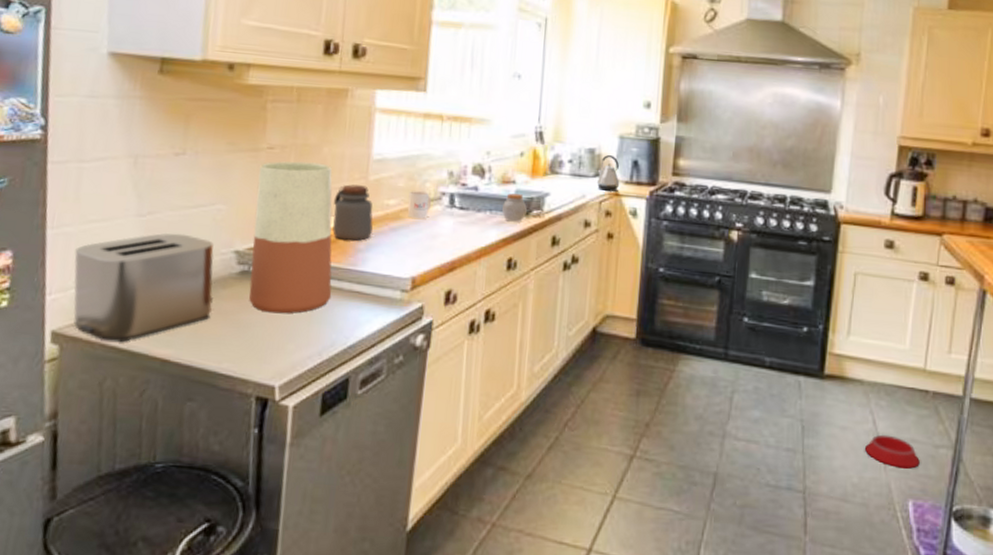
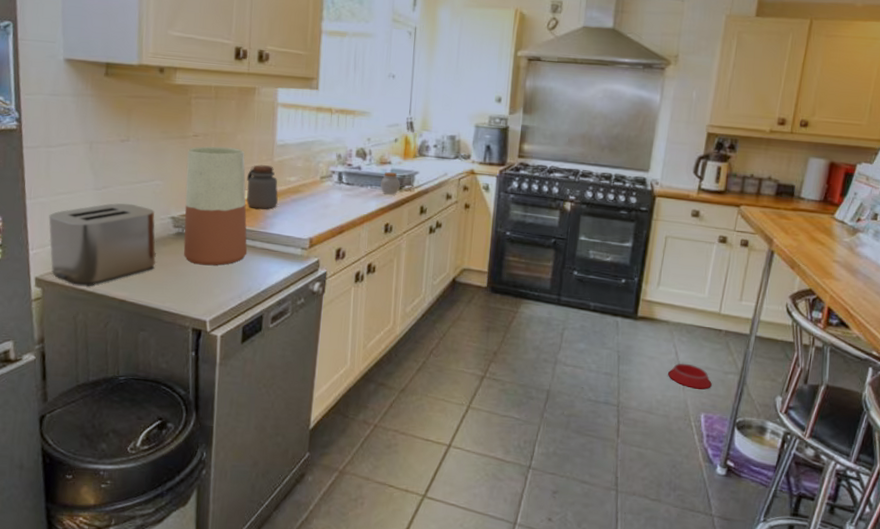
mug: present [407,191,431,220] -> none [305,170,324,193]
kettle: present [596,154,620,191] -> none [456,140,475,170]

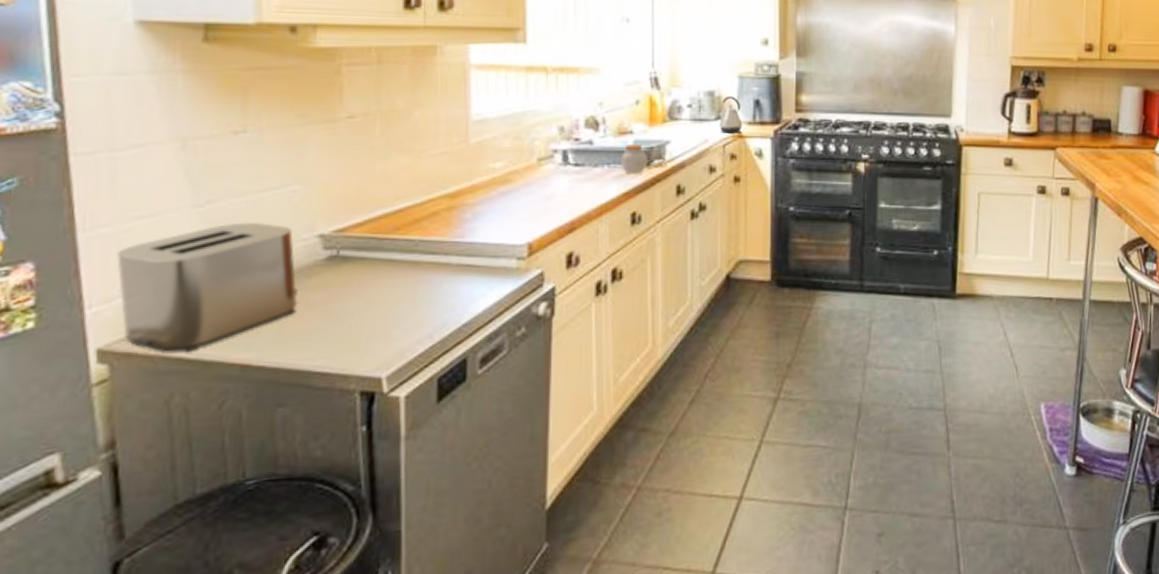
vase: present [183,146,247,266] -> none [338,129,438,299]
jar: present [246,165,278,210] -> none [430,150,480,212]
kettle: none [456,140,475,170] -> present [718,95,743,133]
pet bowl: present [667,363,712,390] -> none [997,344,1048,374]

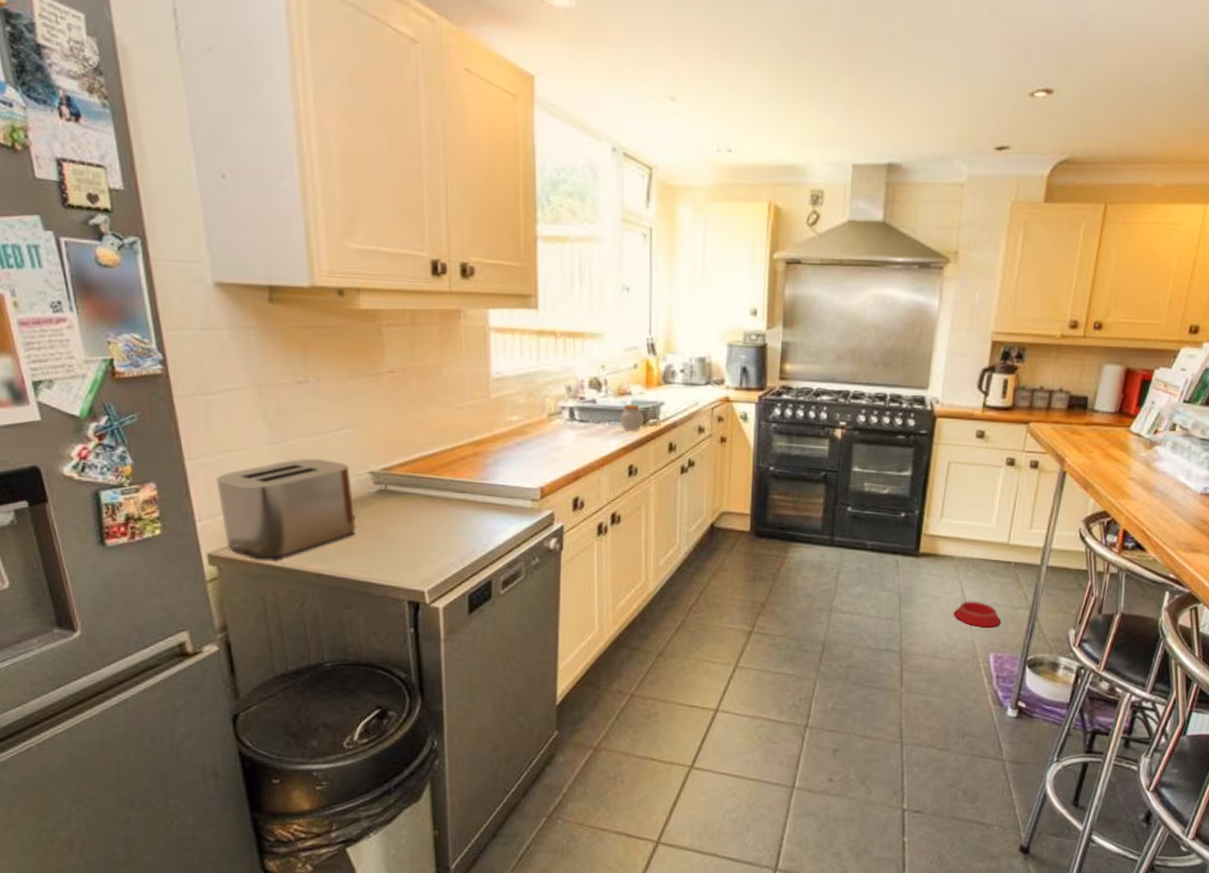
kettle: present [718,95,743,133] -> none [708,362,730,398]
pet bowl: none [997,344,1048,374] -> present [953,601,1001,628]

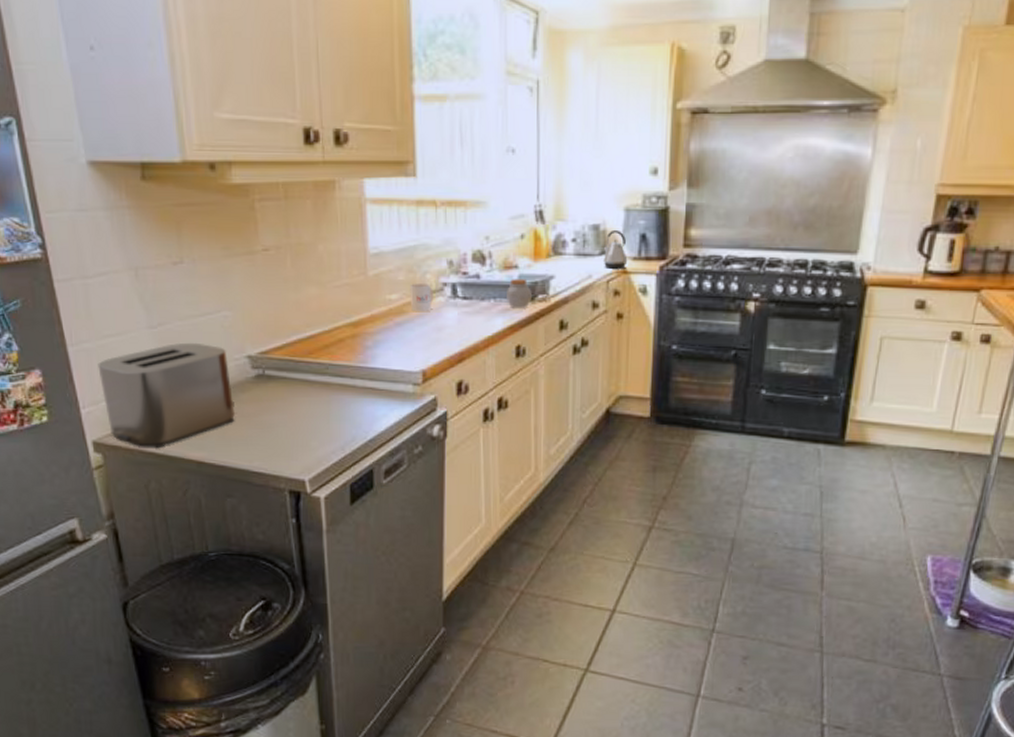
mug: none [530,407,552,434] -> present [410,284,433,313]
kettle: none [708,362,730,398] -> present [603,229,628,269]
pet bowl: present [953,601,1001,628] -> none [884,496,941,527]

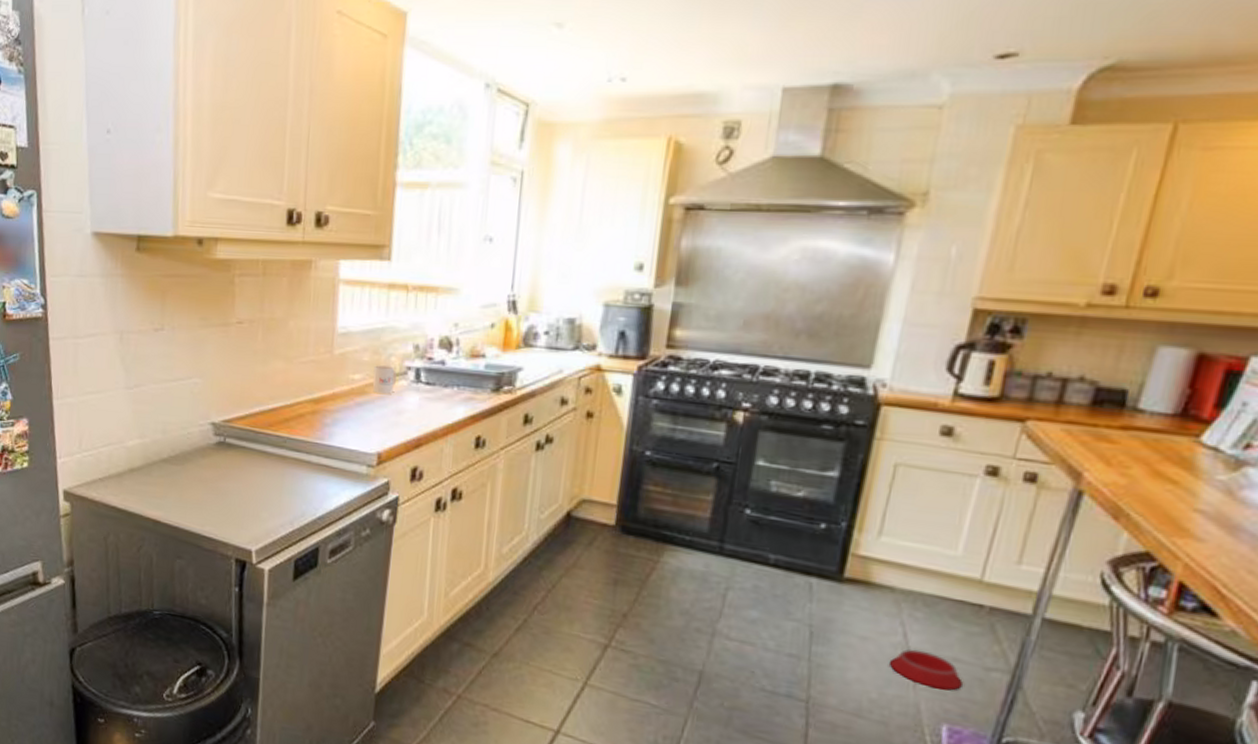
toaster: present [98,342,235,448] -> none [77,405,194,503]
jar: present [505,279,532,308] -> none [469,368,497,399]
kettle: present [603,229,628,269] -> none [576,324,603,366]
pet bowl: none [884,496,941,527] -> present [888,649,963,691]

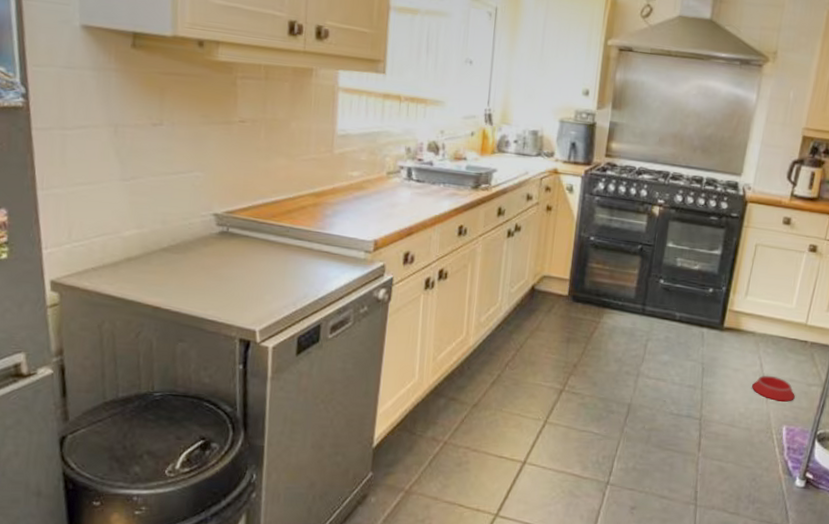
mug: present [372,365,396,395] -> none [369,164,391,190]

